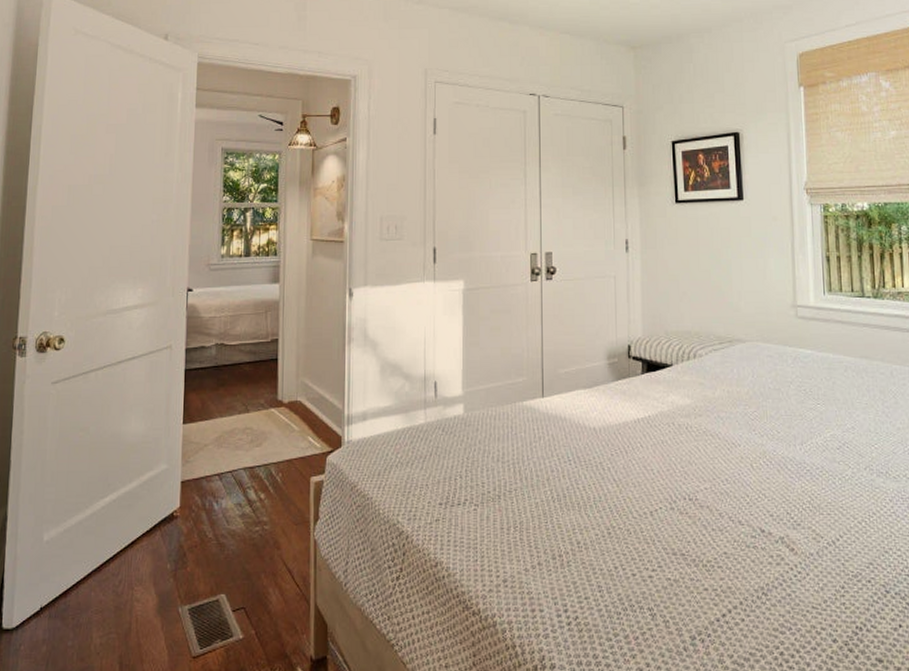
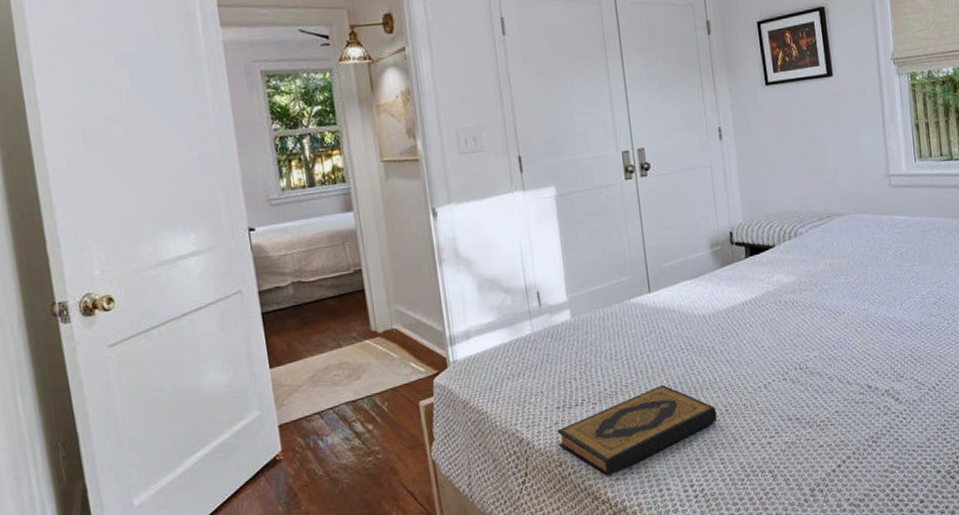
hardback book: none [437,495,599,585] -> present [557,384,718,476]

